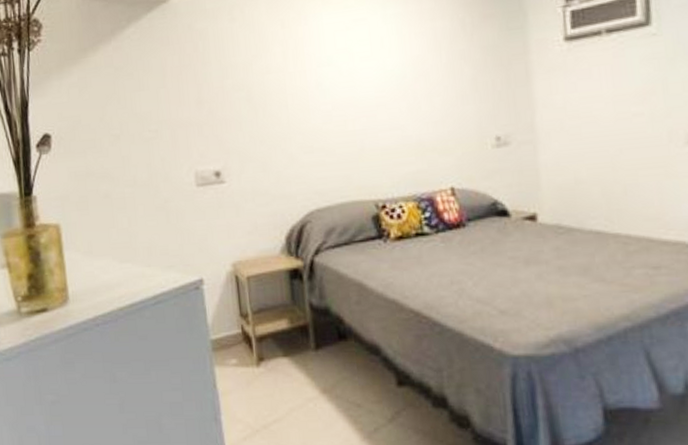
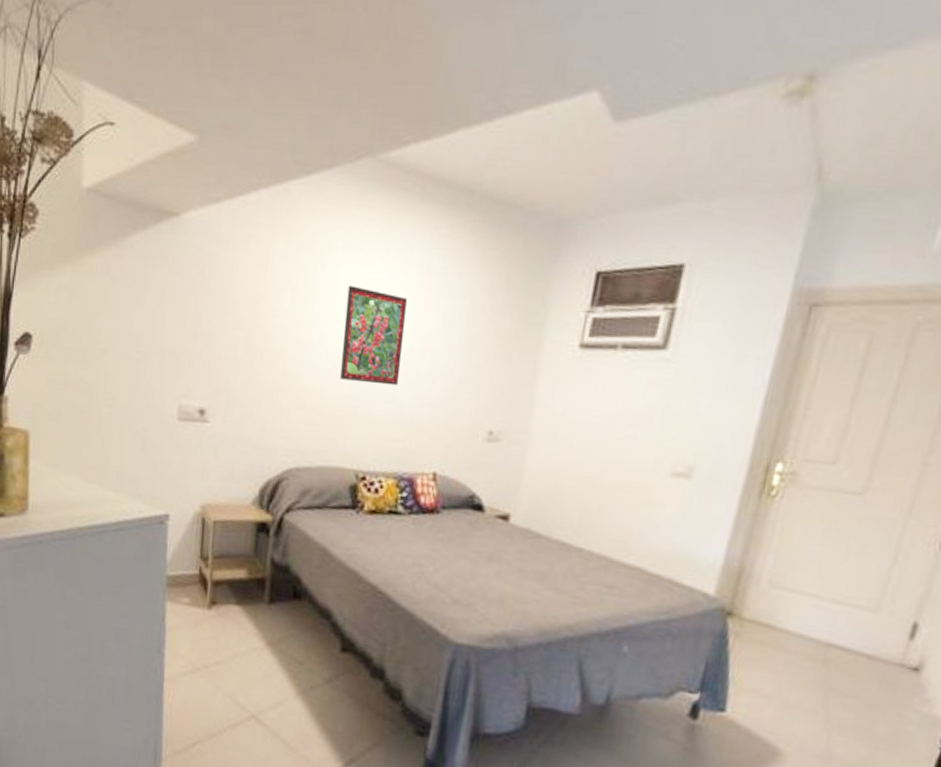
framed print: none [332,29,399,117] -> present [340,285,407,386]

